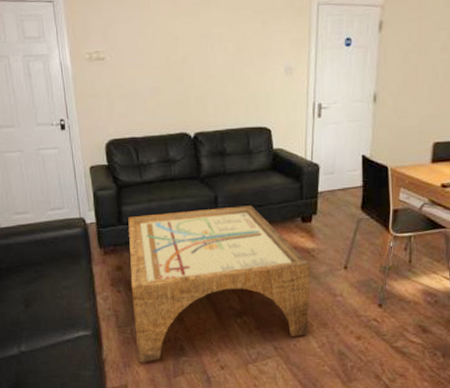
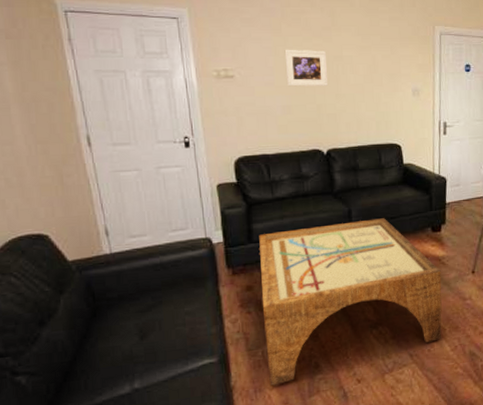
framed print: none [153,28,196,68] -> present [284,49,328,87]

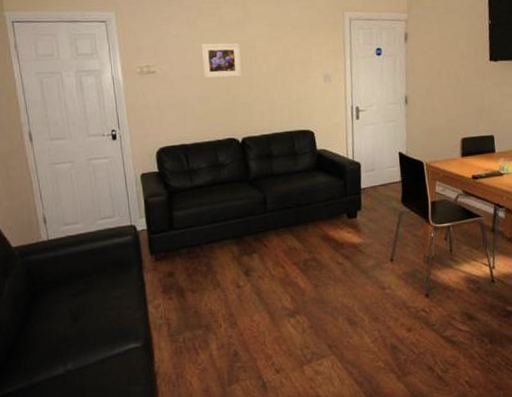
coffee table: present [259,218,442,386] -> none [179,205,361,373]

